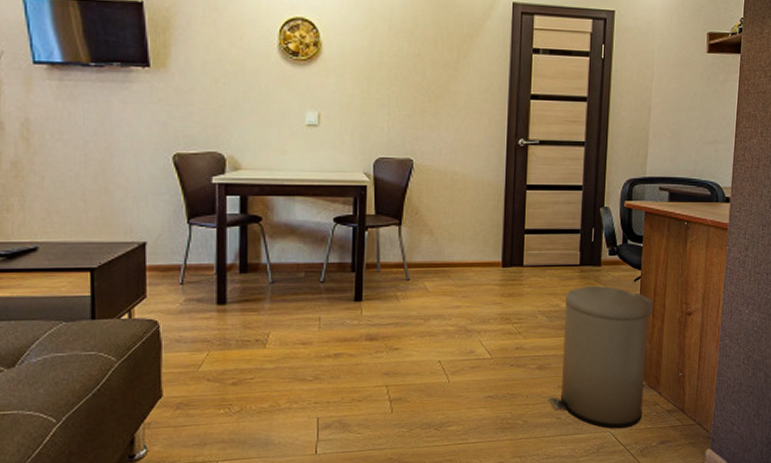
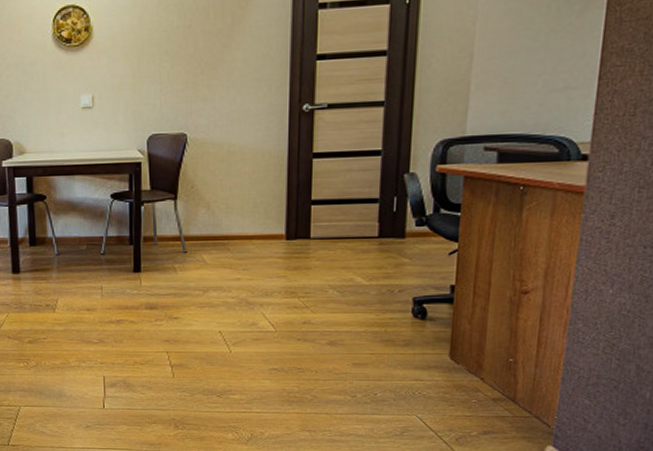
pedal bin: present [548,285,653,429] -> none [341,259,475,413]

